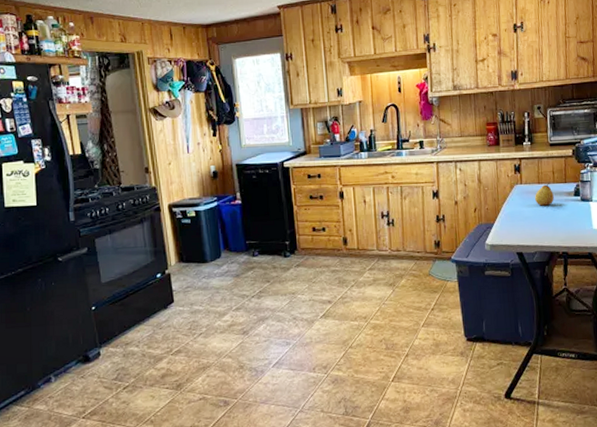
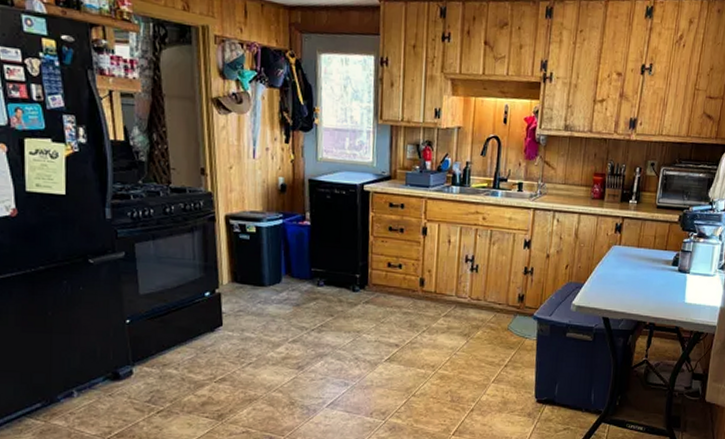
fruit: present [535,182,554,206] -> none [631,247,651,272]

